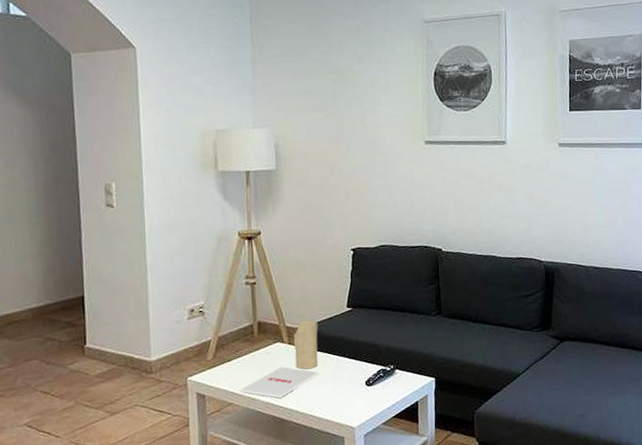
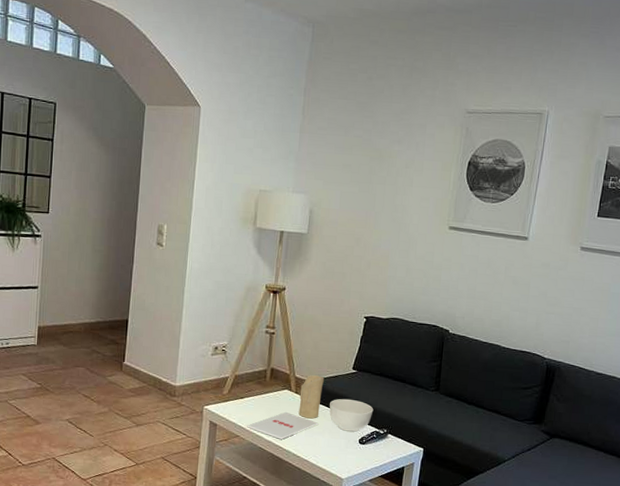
bowl: none [327,339,376,376] -> present [329,398,374,432]

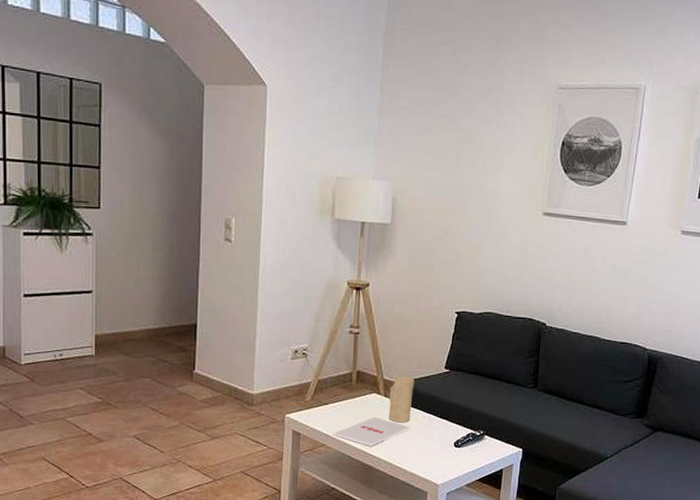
bowl: present [329,398,374,432] -> none [421,400,469,435]

